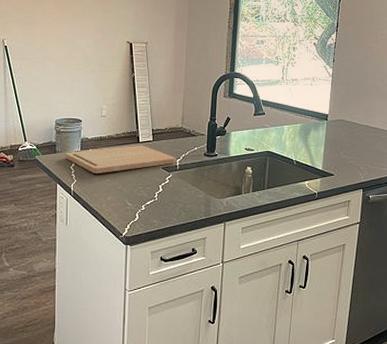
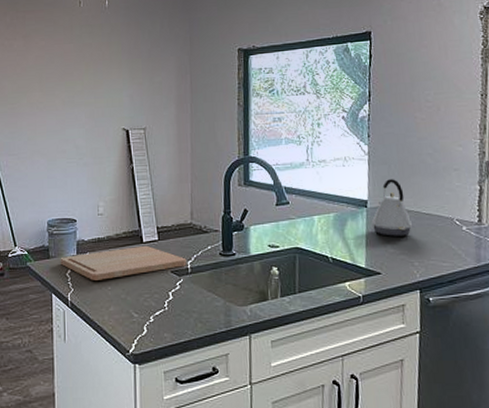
kettle: none [331,98,361,145] -> present [372,179,412,236]

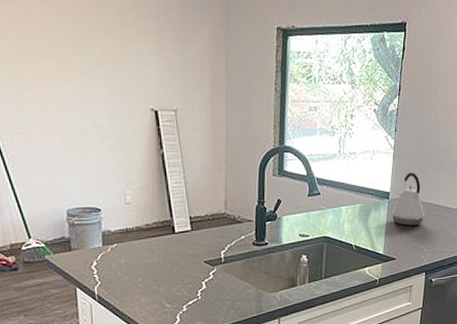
cutting board: present [60,245,187,280] -> none [84,235,220,273]

